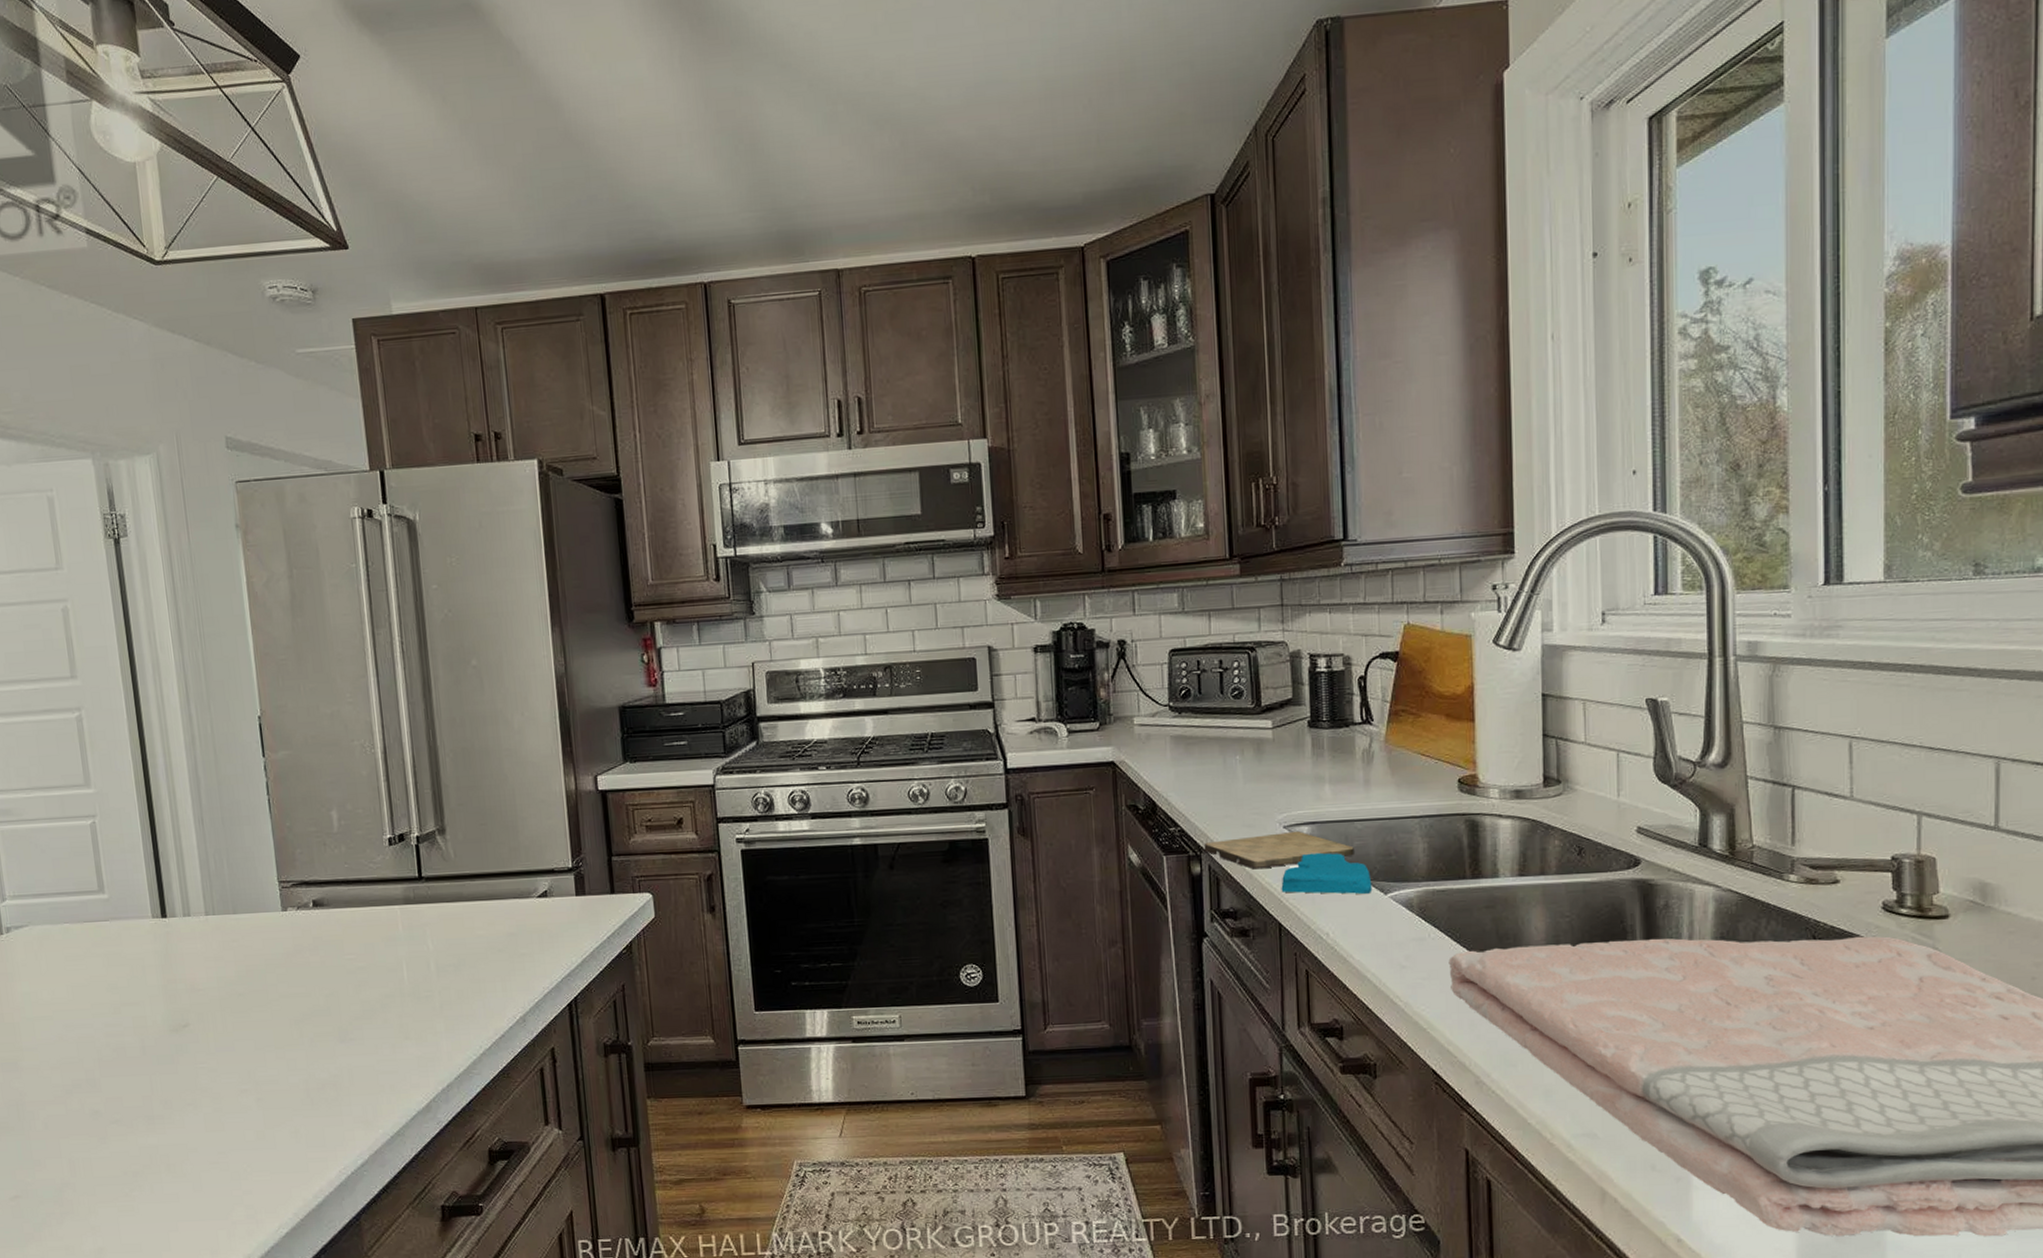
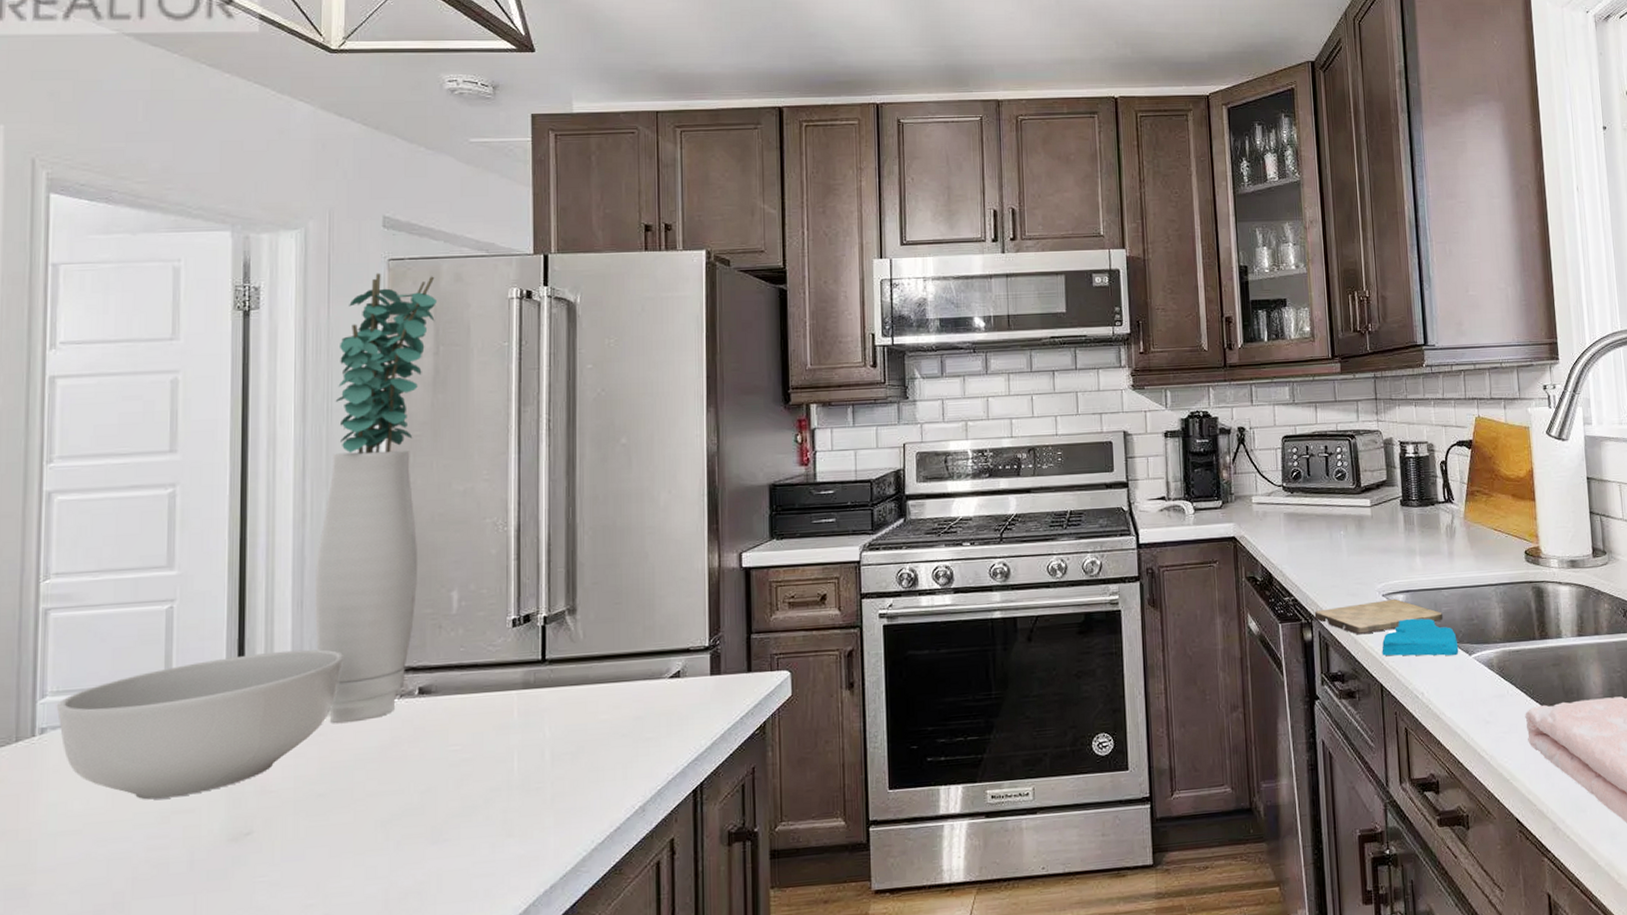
bowl: none [15,863,245,993] -> present [56,649,344,800]
vase: none [203,496,301,932] -> present [315,273,437,724]

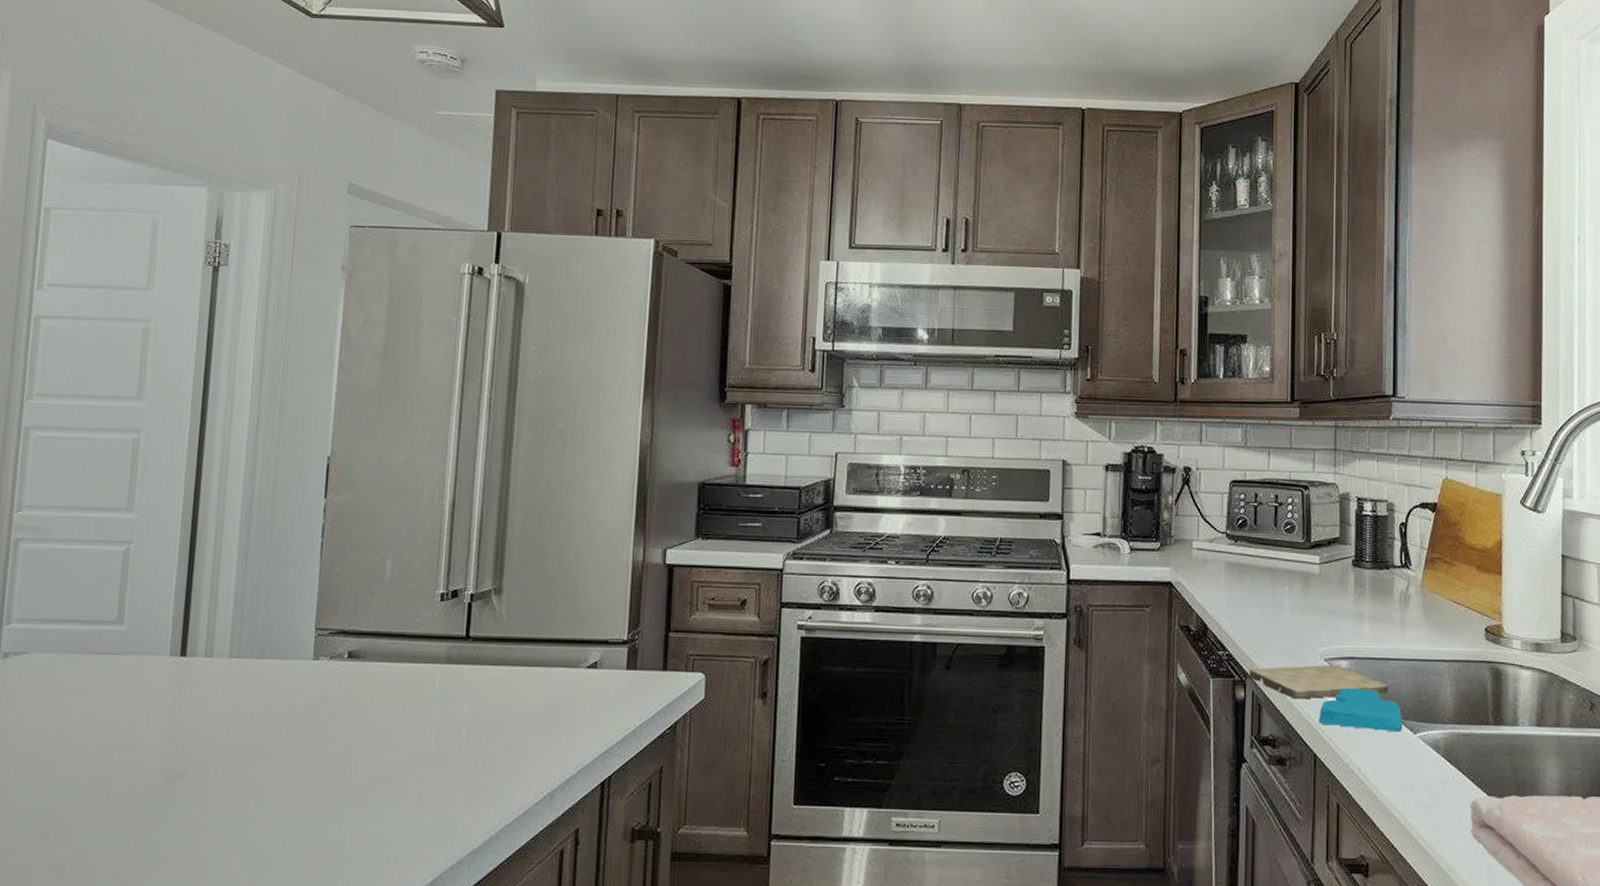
bowl: present [56,649,344,800] -> none [19,601,282,733]
vase: present [315,273,437,724] -> none [256,238,393,679]

